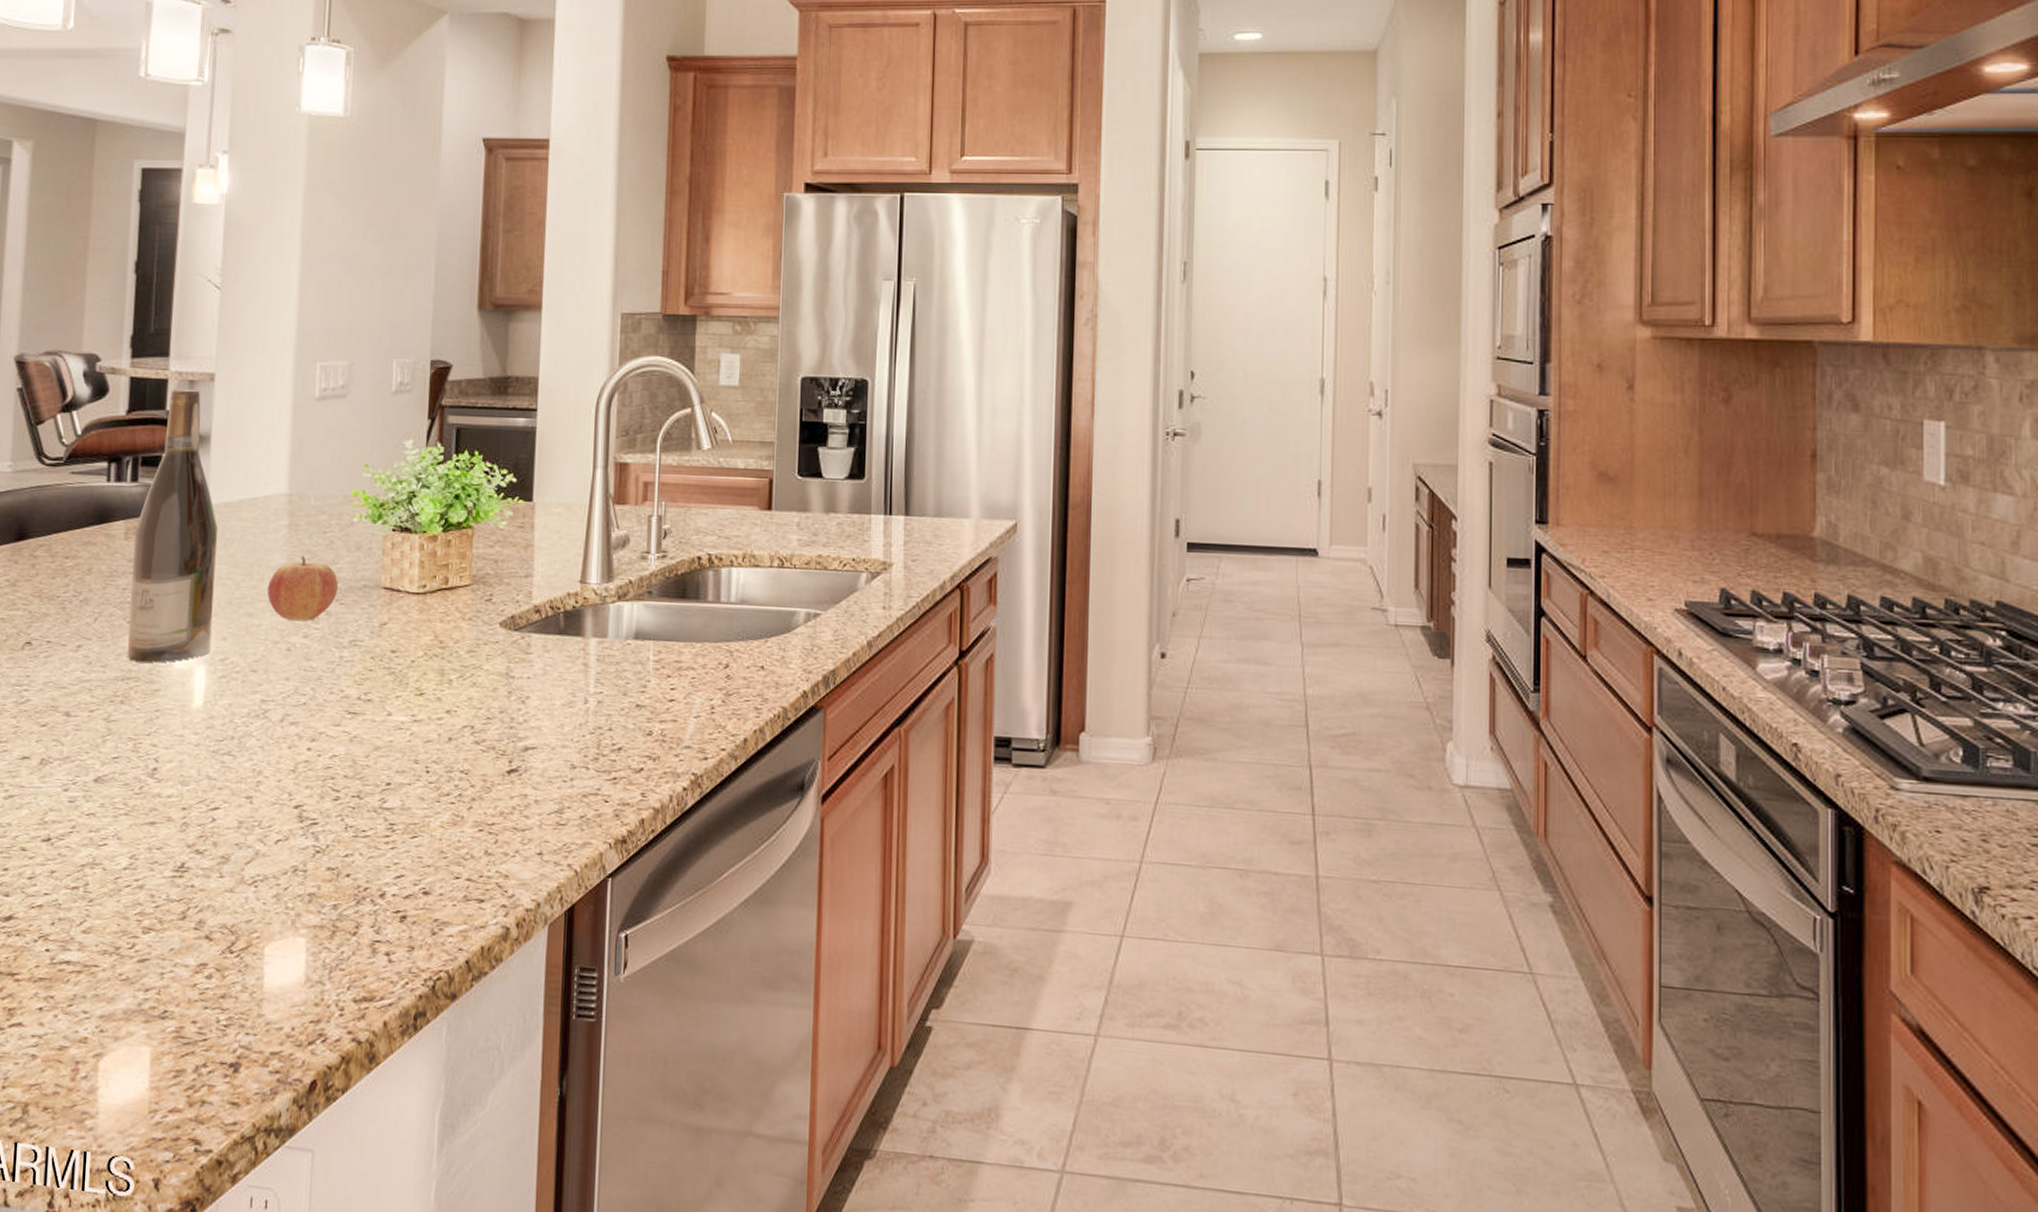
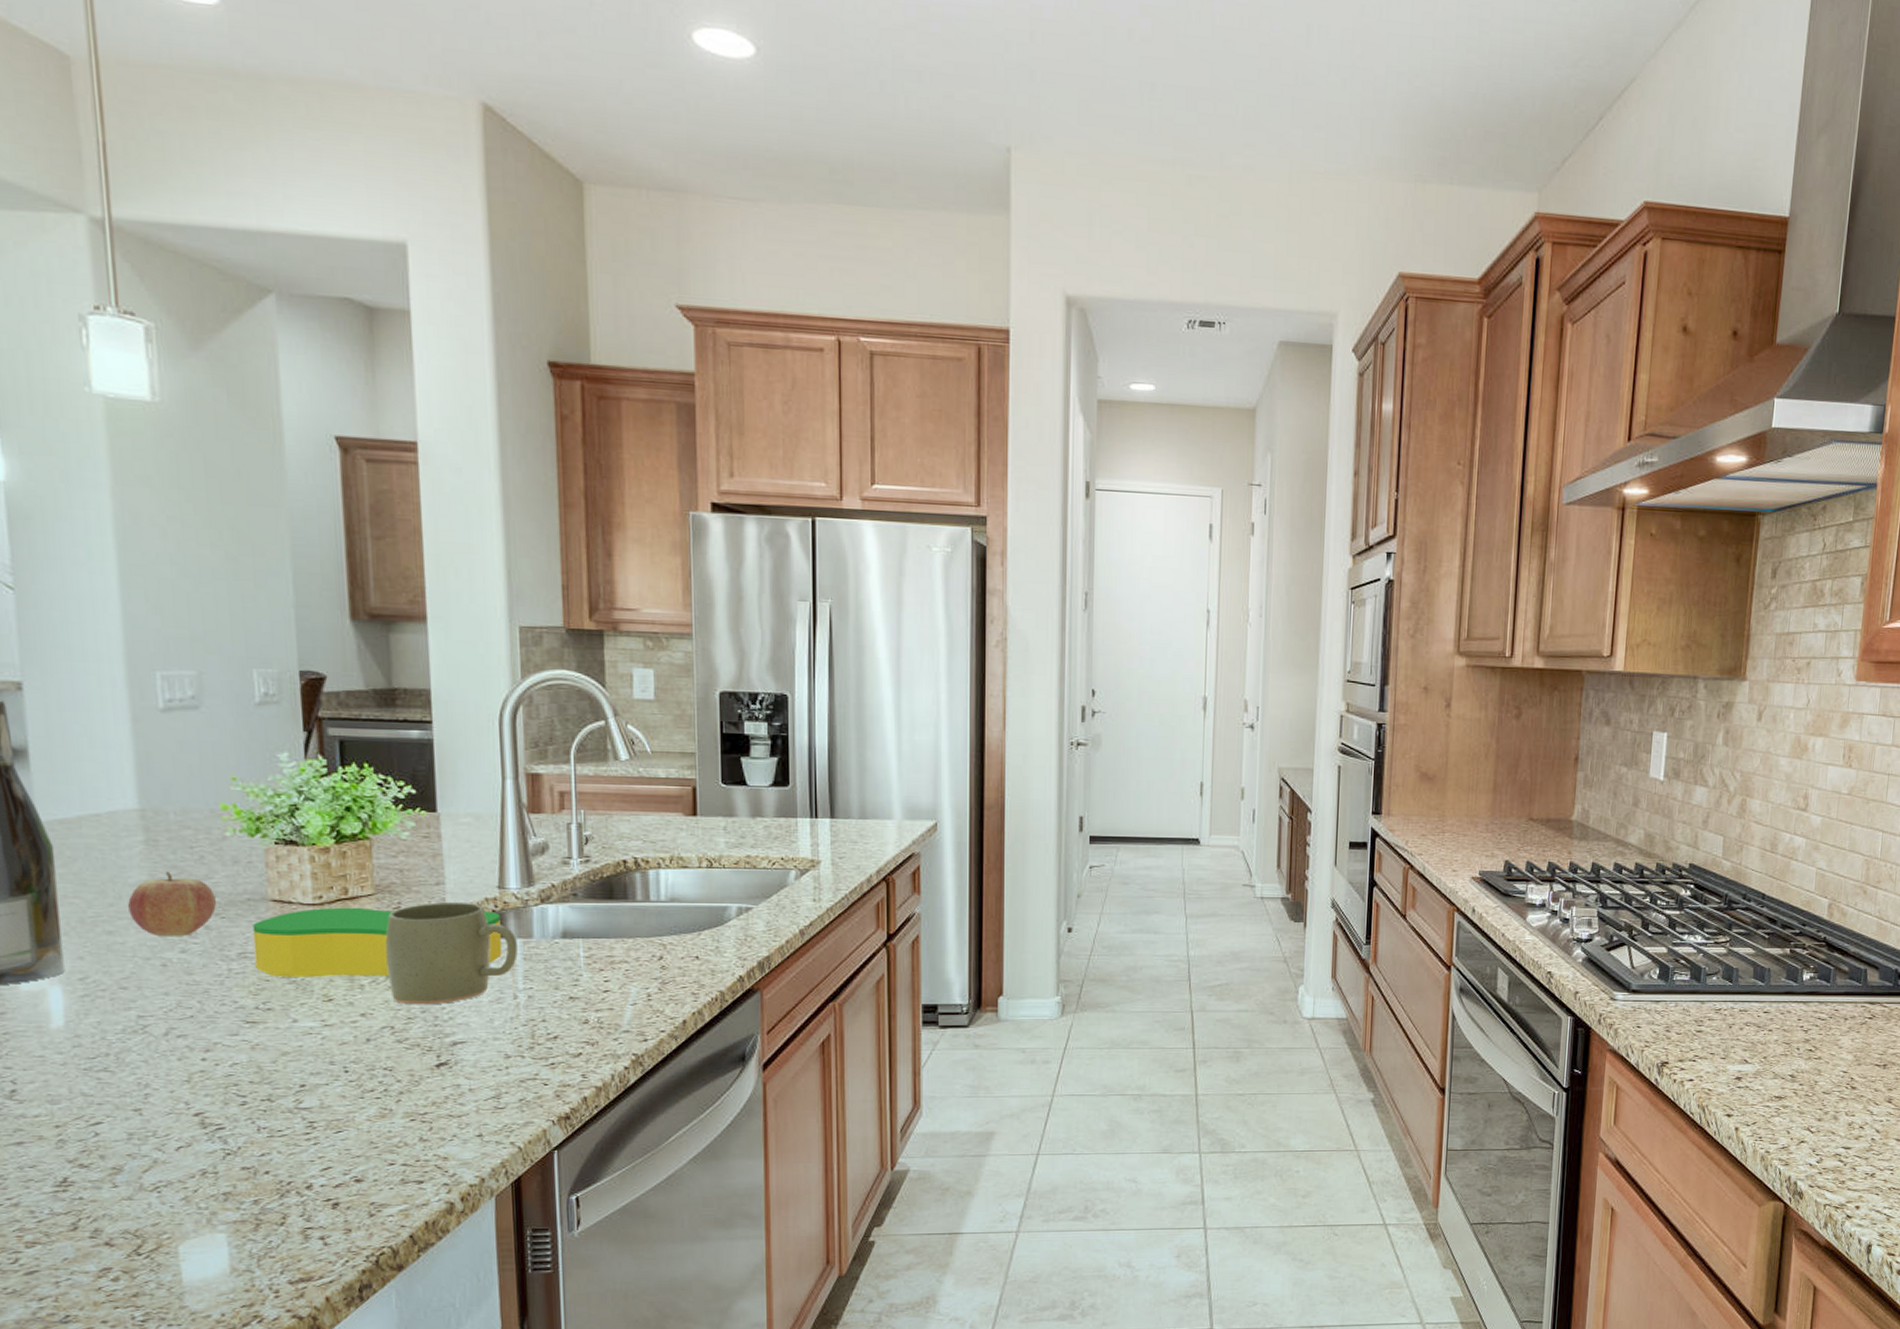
sponge: none [362,597,579,672] -> present [252,907,502,977]
mug: none [473,595,593,705] -> present [384,901,518,1005]

